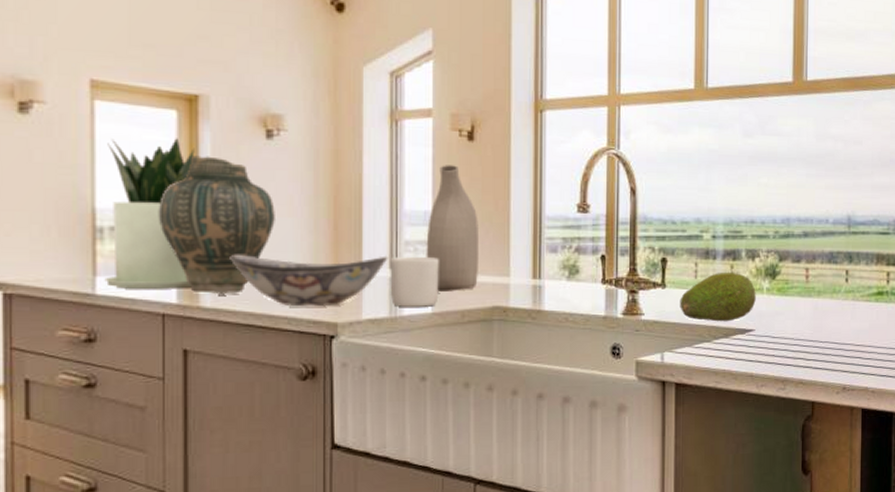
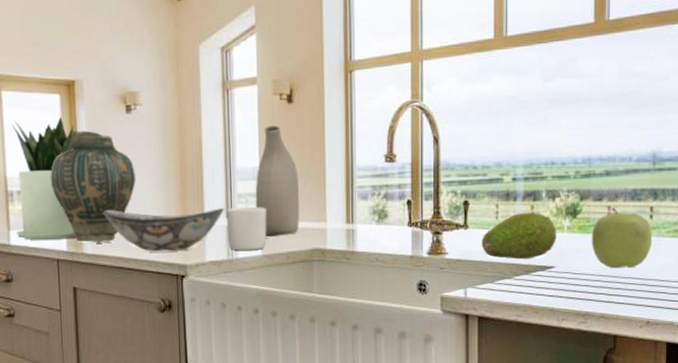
fruit: none [790,270,847,333] -> present [591,208,652,269]

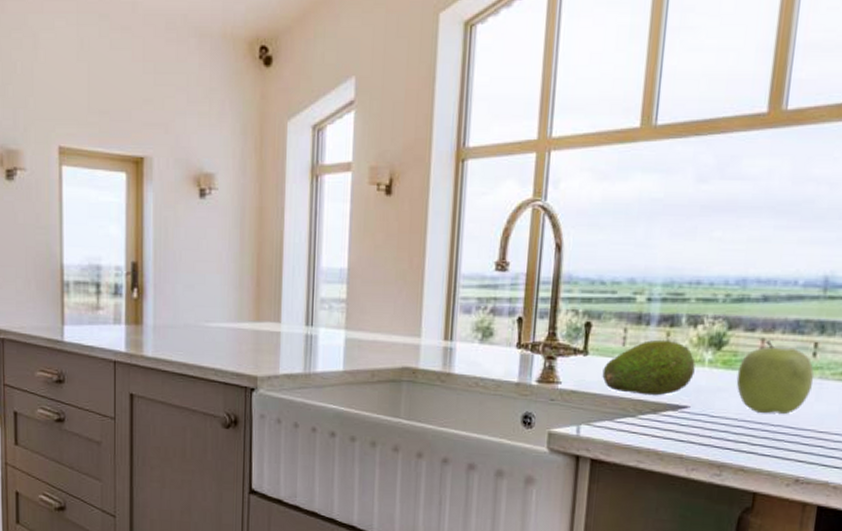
planter: present [12,117,77,240] -> none [70,199,140,339]
vase: present [50,130,136,242] -> none [111,215,206,345]
ceramic bowl: present [102,207,225,251] -> none [166,309,305,360]
mug: present [226,207,267,250] -> none [305,314,352,365]
ceramic jug: present [255,126,300,237] -> none [340,221,392,350]

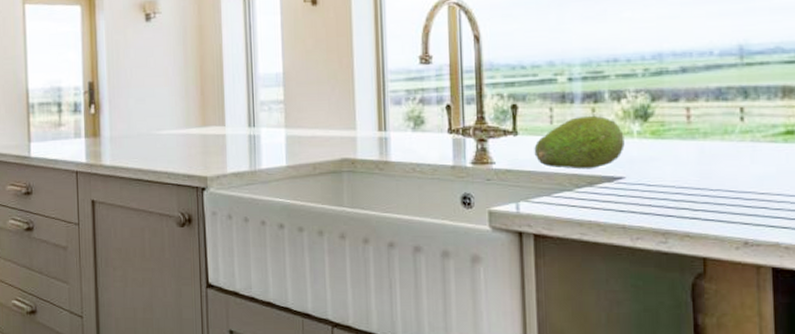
fruit: present [736,340,814,414] -> none [667,109,745,180]

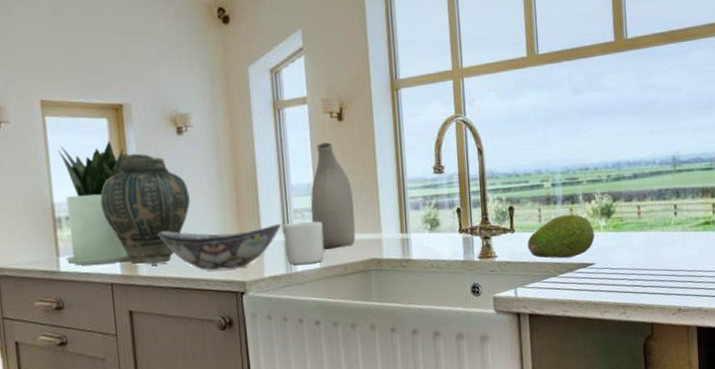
planter: none [35,28,96,152] -> present [58,141,131,266]
vase: none [70,40,155,154] -> present [100,153,190,265]
ceramic bowl: none [121,115,247,162] -> present [156,223,282,270]
mug: none [248,115,292,161] -> present [283,221,325,265]
ceramic jug: none [278,29,327,146] -> present [311,142,356,250]

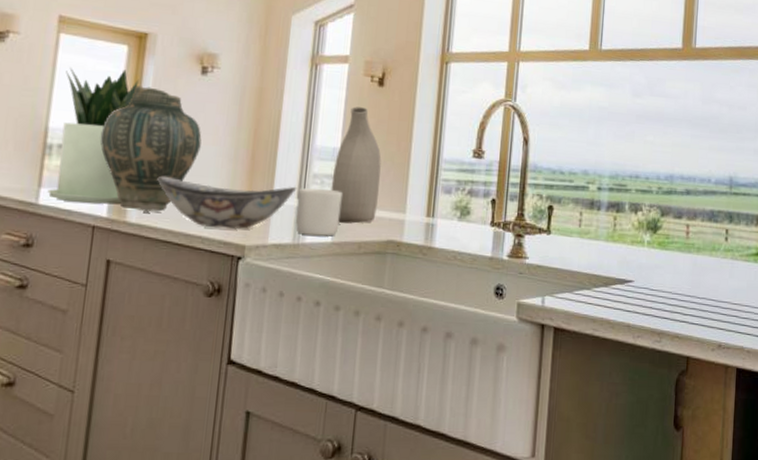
fruit: present [527,214,595,259] -> none [563,222,637,271]

